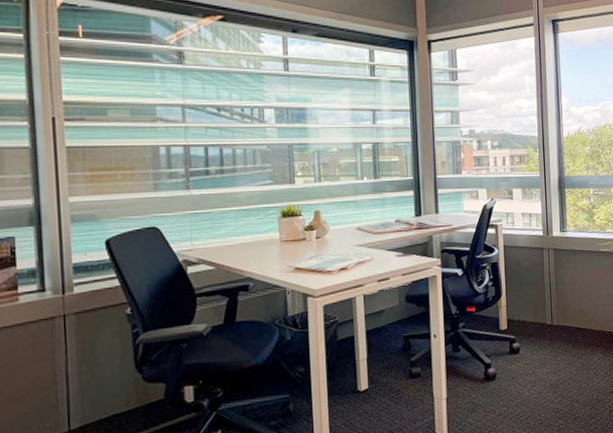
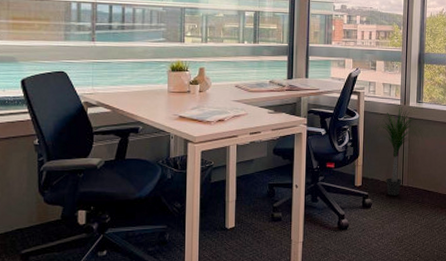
potted plant: none [511,238,572,337] -> present [369,107,425,195]

